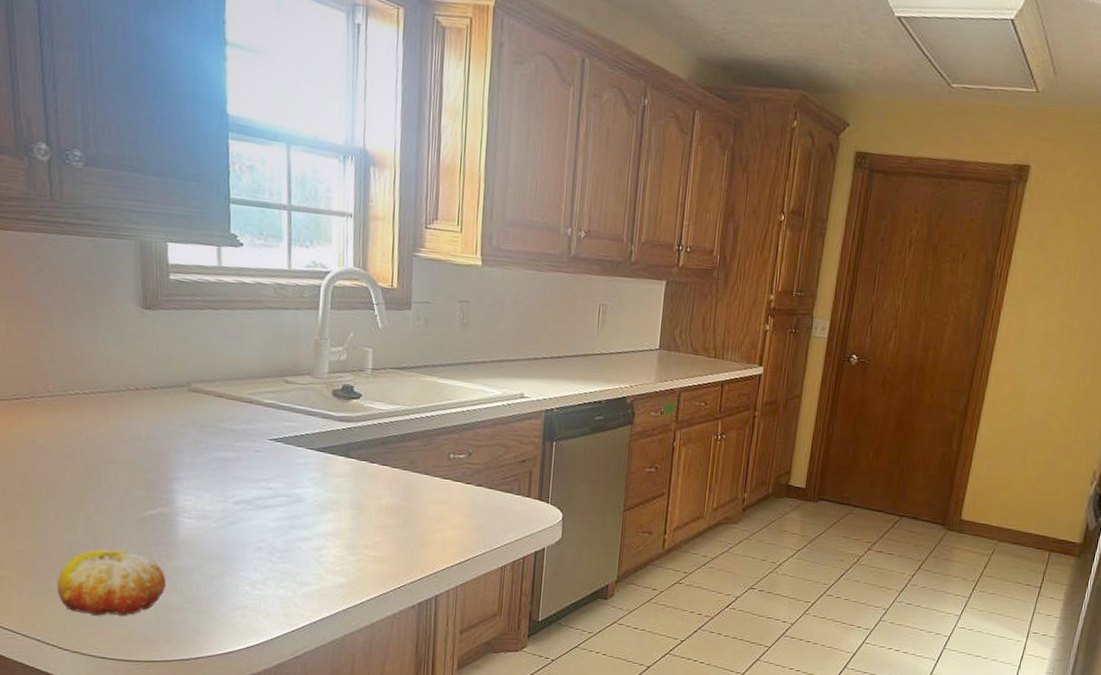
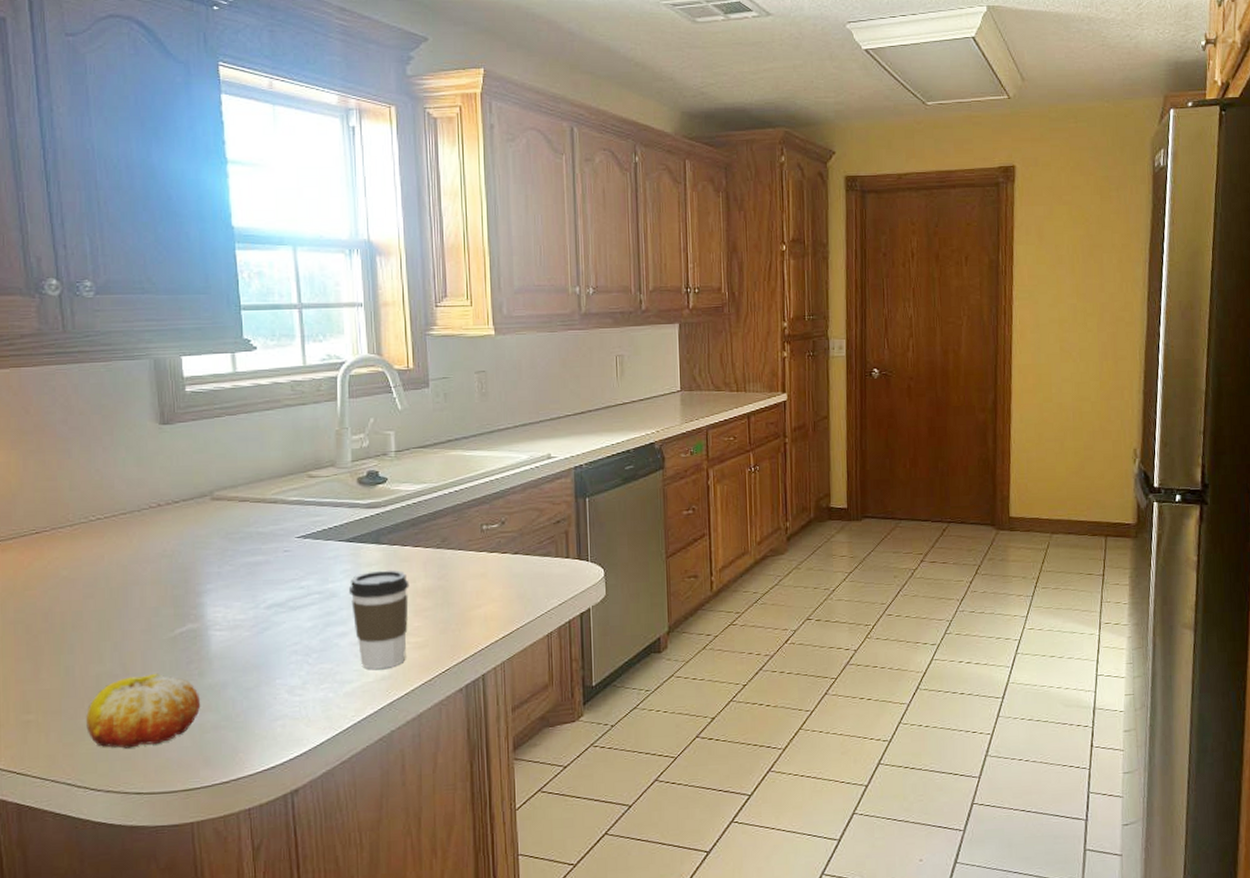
coffee cup: none [315,482,374,577] -> present [348,570,410,669]

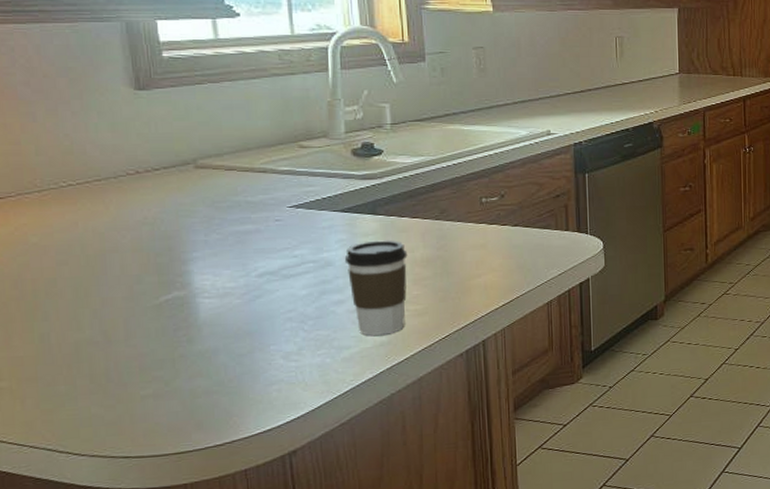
fruit: present [86,673,201,749] -> none [65,340,191,414]

